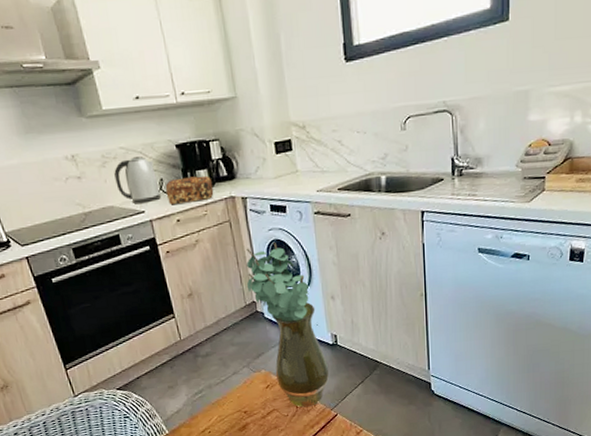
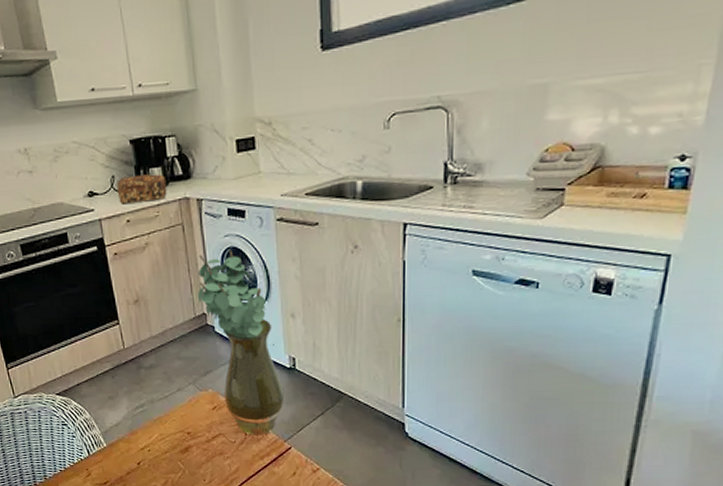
kettle: present [114,156,161,205] -> none [65,152,111,202]

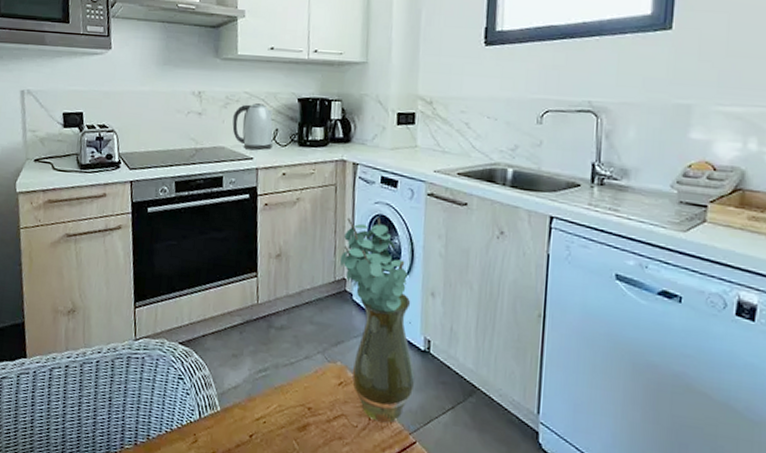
kettle: none [65,152,111,202] -> present [232,103,273,151]
bread loaf: present [116,174,167,205] -> none [278,131,327,159]

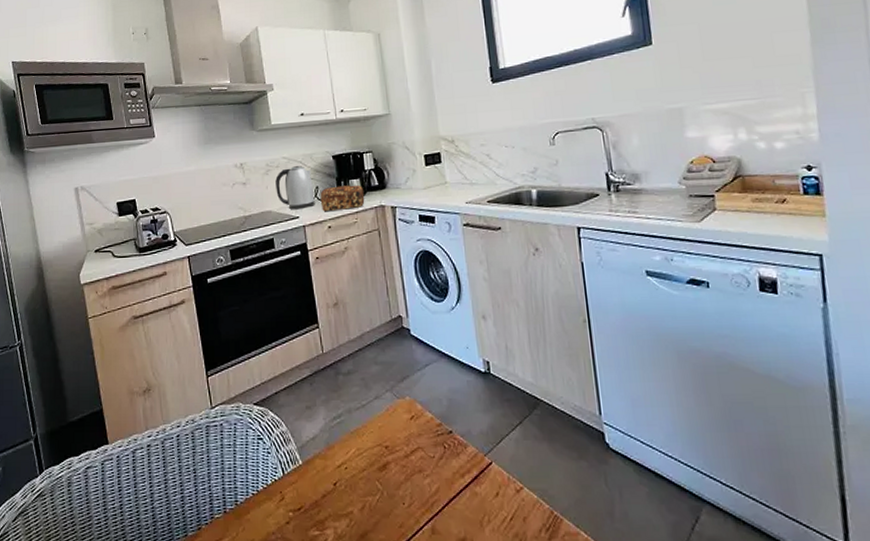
bread loaf: none [278,131,327,159] -> present [320,184,365,212]
vase: present [340,217,416,423] -> none [394,254,482,449]

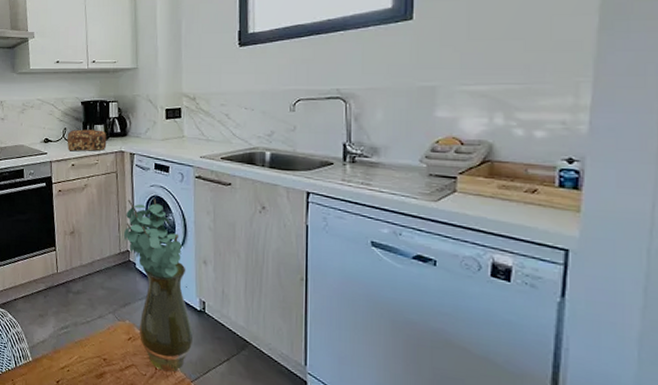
kettle: present [275,166,315,210] -> none [29,108,63,147]
vase: none [394,254,482,449] -> present [124,198,194,372]

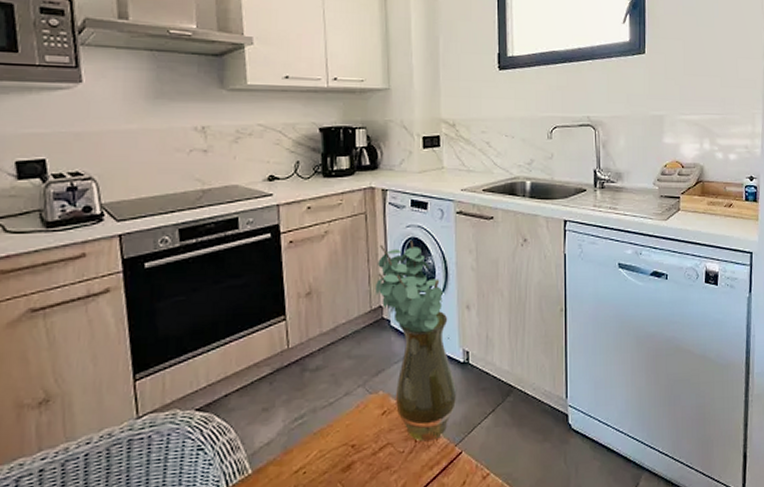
bread loaf: present [67,129,107,151] -> none [300,162,353,191]

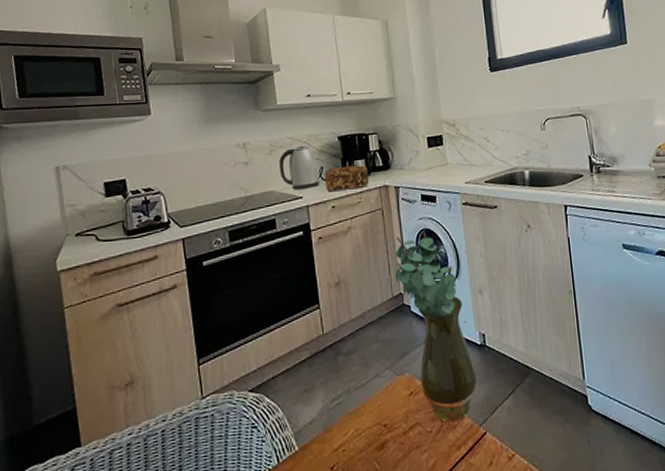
kettle: none [246,136,294,186] -> present [279,146,319,190]
bread loaf: none [300,162,353,191] -> present [324,165,369,192]

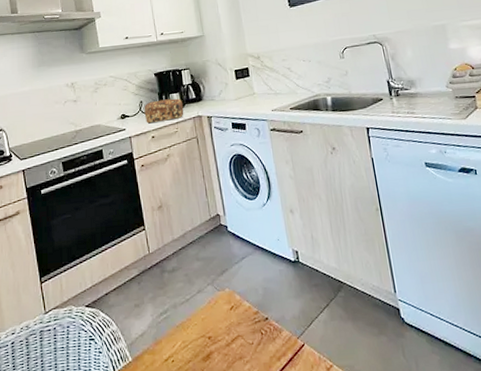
kettle: present [279,146,319,190] -> none [103,83,140,123]
vase: present [395,232,478,422] -> none [211,157,293,334]

